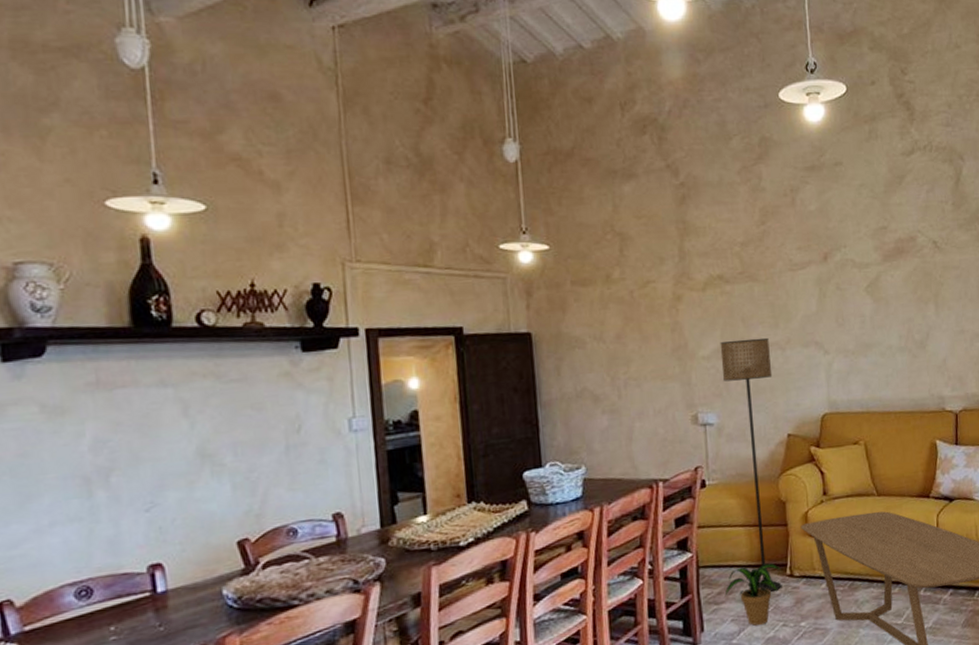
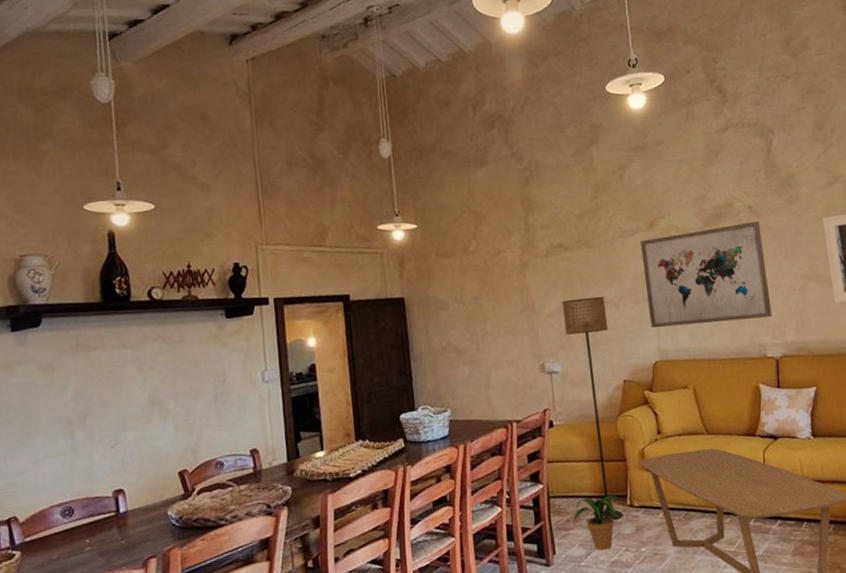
wall art: none [812,258,953,376] -> present [640,221,772,328]

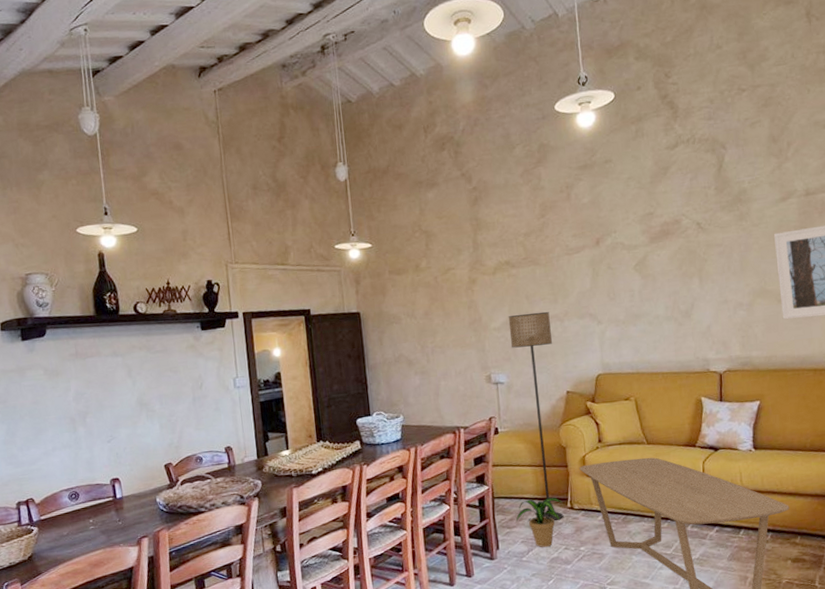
wall art: present [640,221,772,328] -> none [586,237,717,342]

